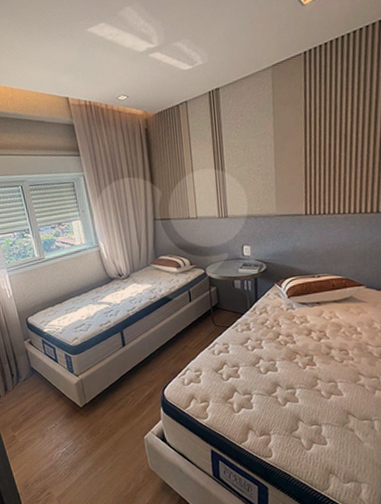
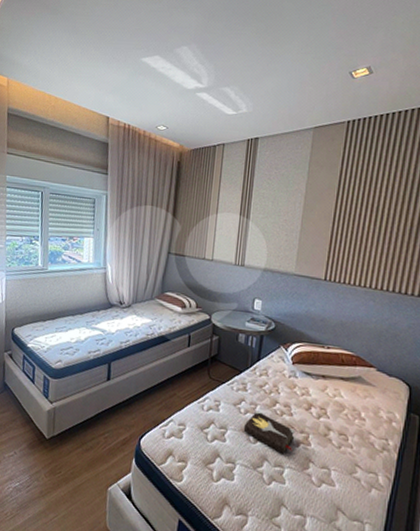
hardback book: none [253,345,301,378] -> present [243,410,296,455]

